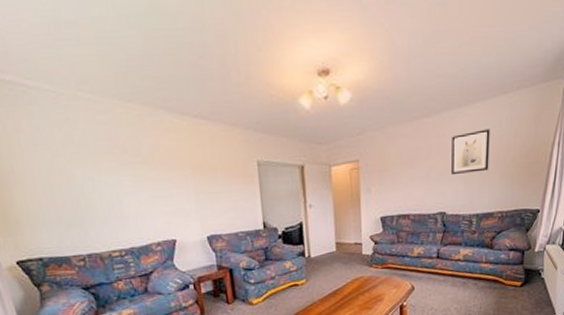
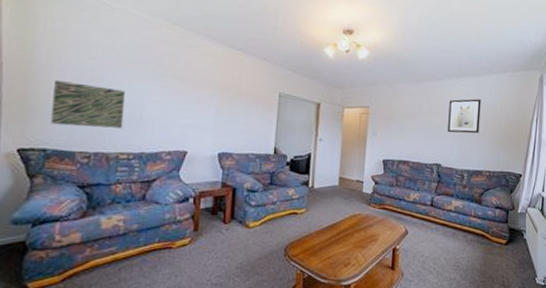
wall art: none [26,186,107,233] -> present [50,79,126,128]

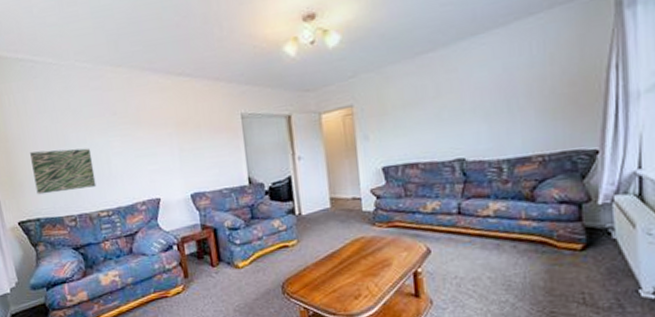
wall art: present [448,99,481,134] -> none [466,57,519,115]

